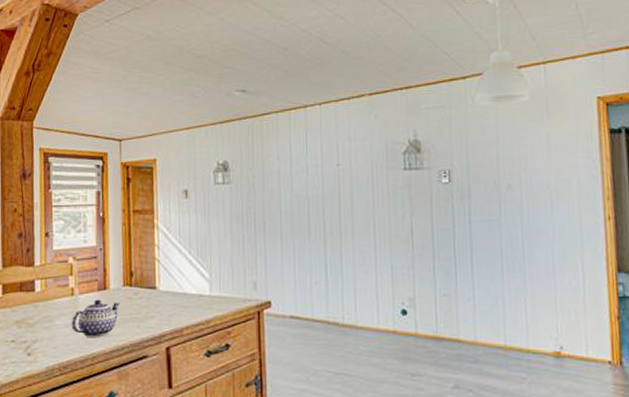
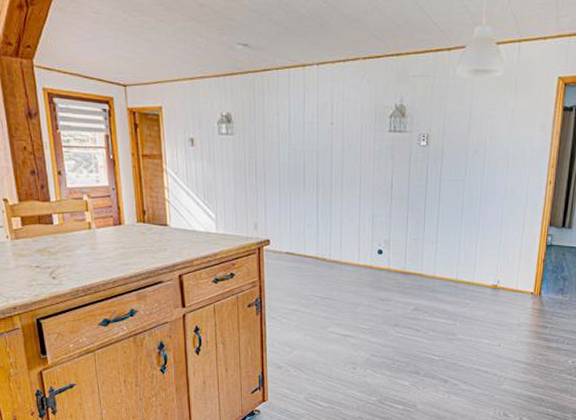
teapot: present [71,299,121,337] -> none [91,233,136,265]

